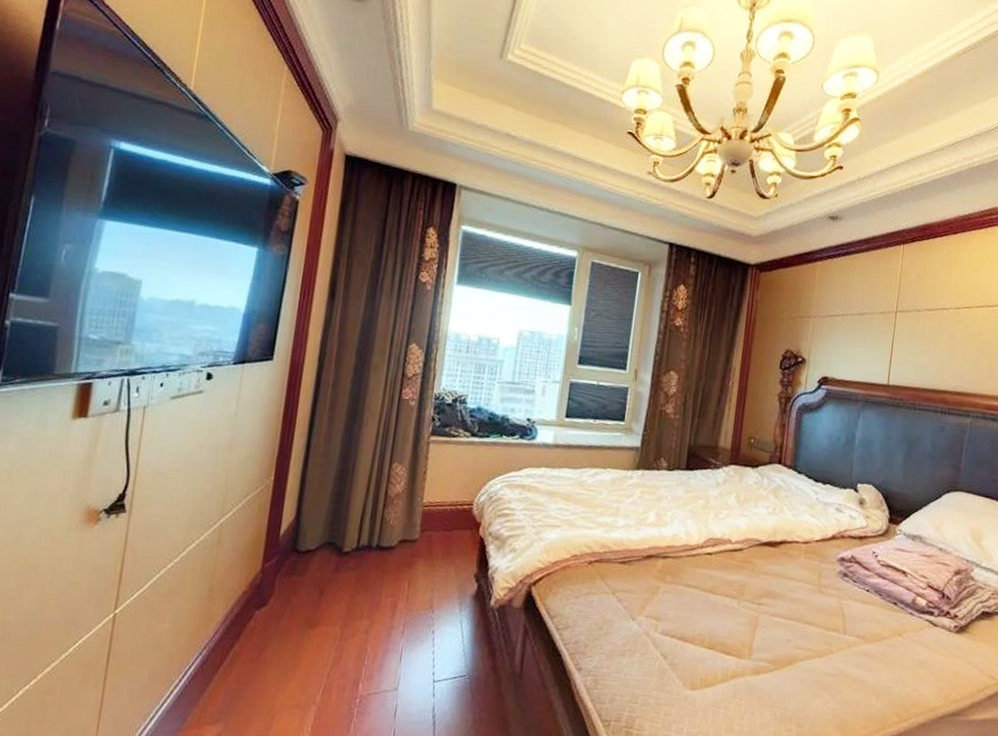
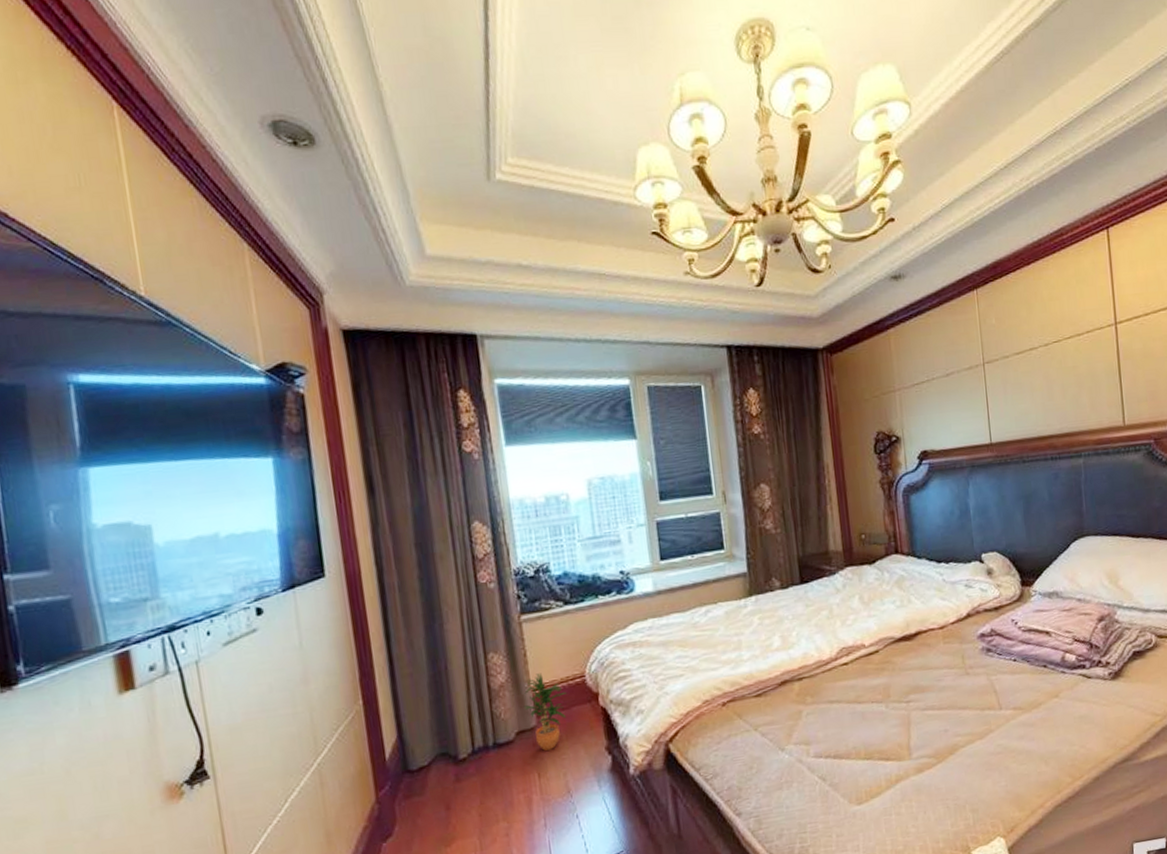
potted plant: none [411,491,454,564] -> present [523,673,568,751]

